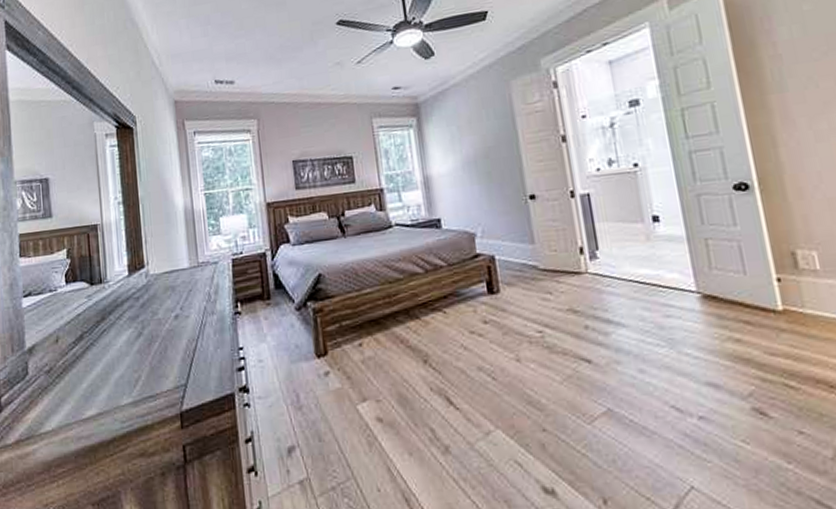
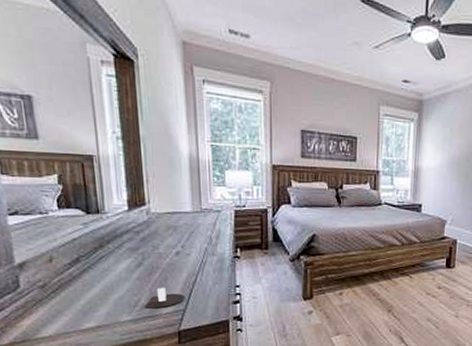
candle: none [144,358,186,387] -> present [144,287,185,309]

